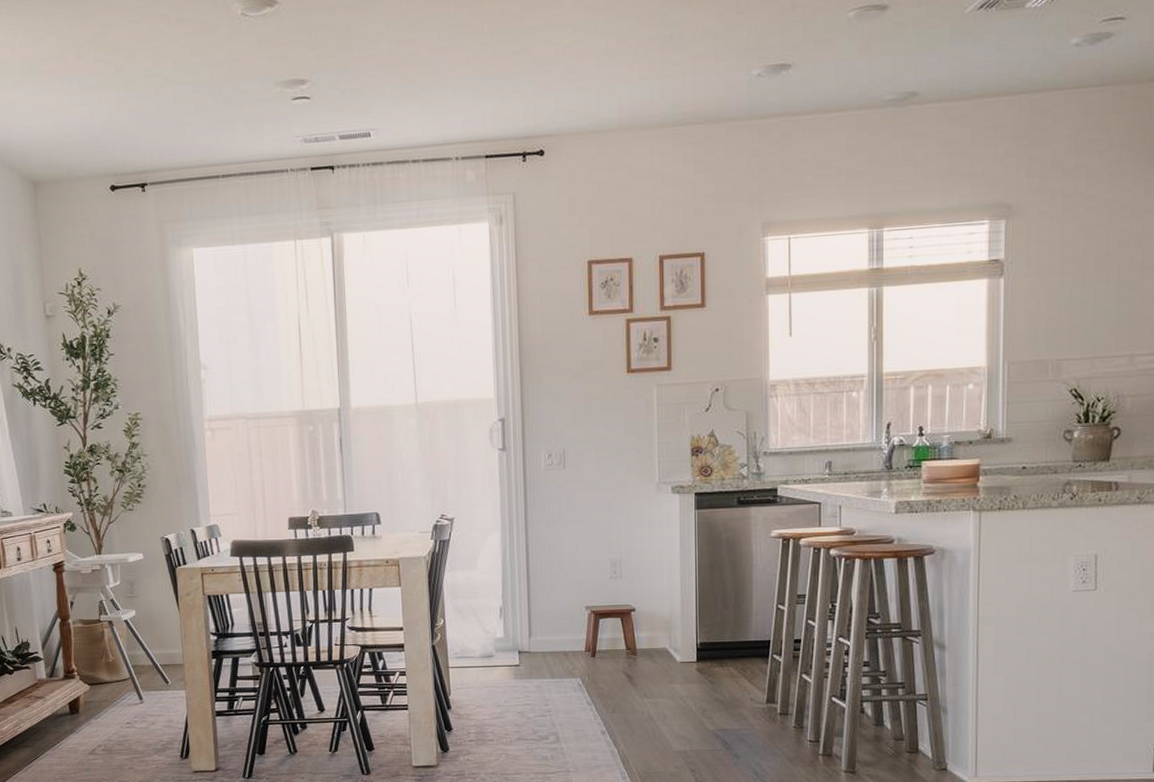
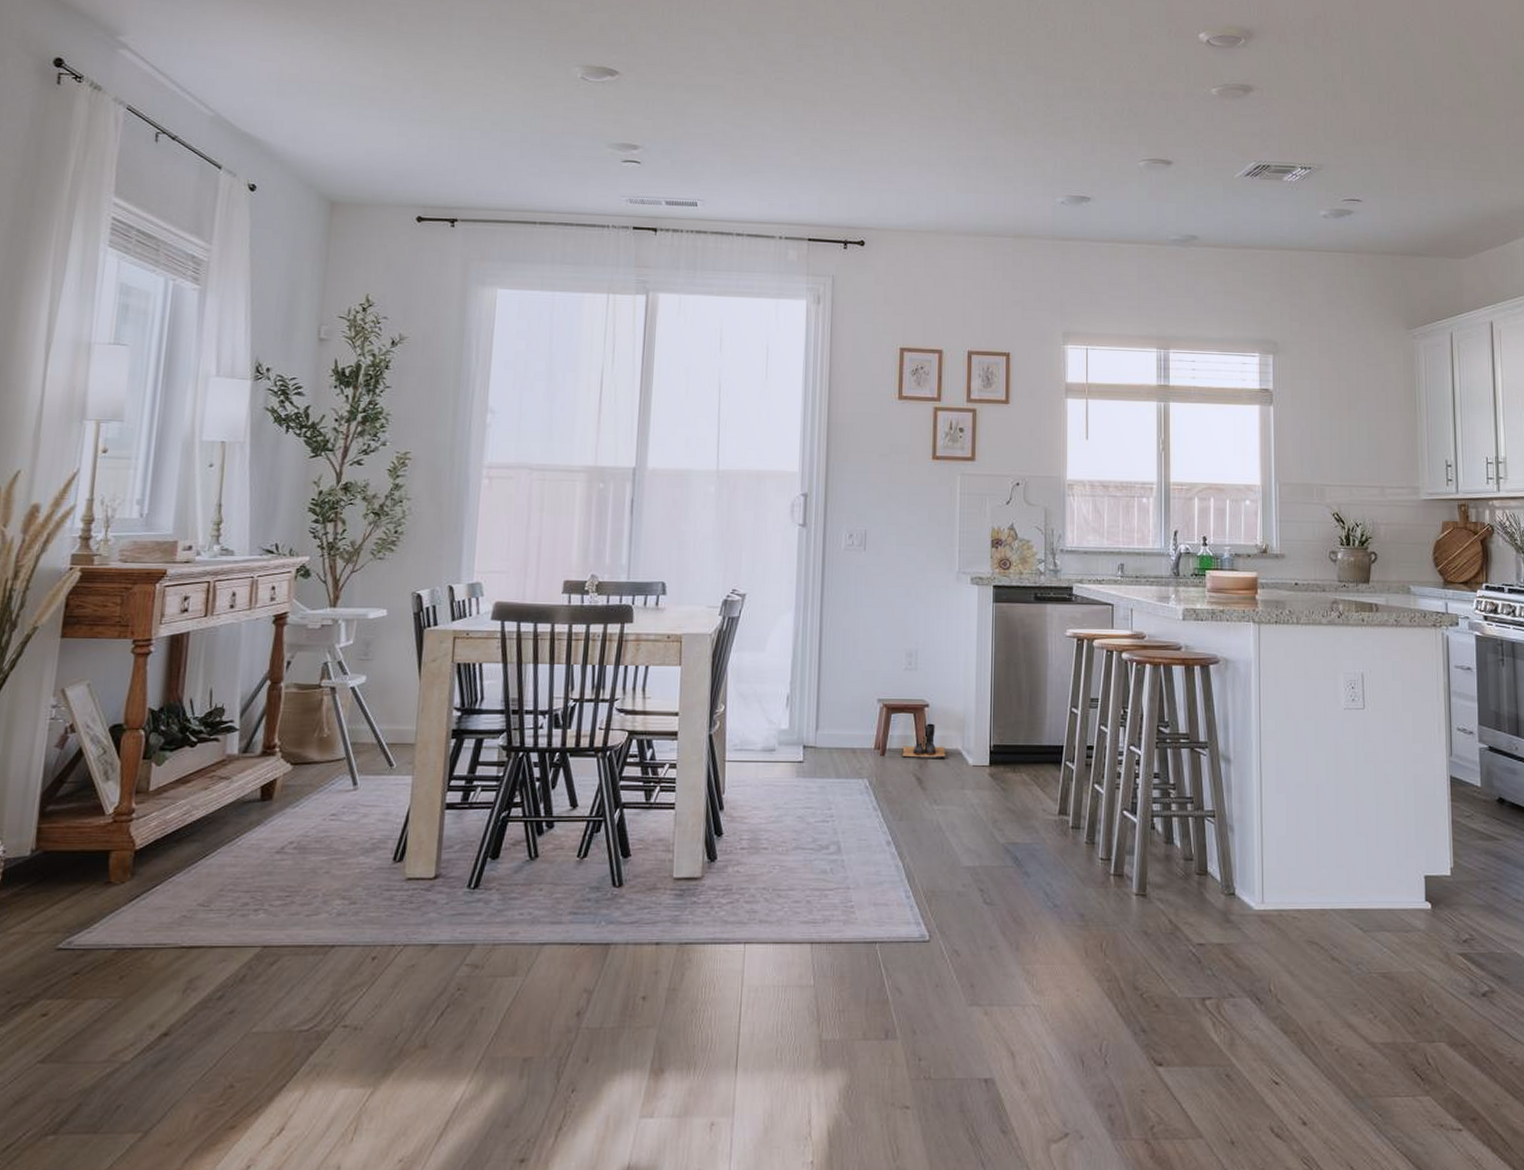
boots: none [611,626,654,658] -> present [902,723,946,758]

